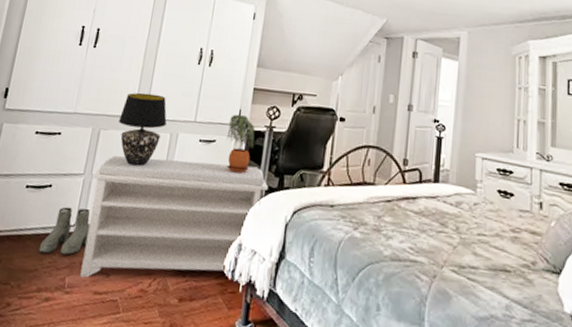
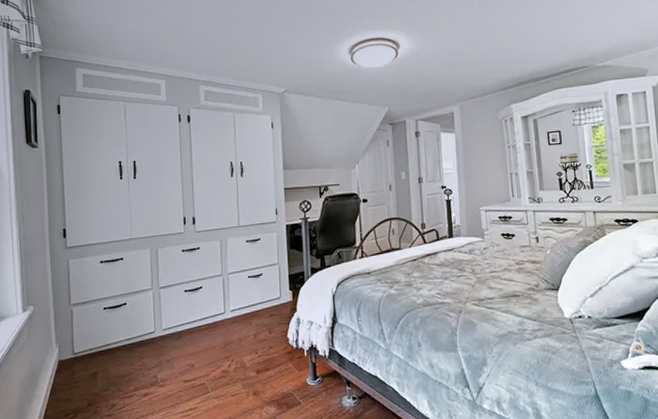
boots: present [38,207,90,255] -> none [128,316,169,360]
bench: present [80,156,268,278] -> none [159,253,313,372]
table lamp: present [119,92,167,167] -> none [172,209,214,273]
potted plant: present [226,114,255,174] -> none [269,212,295,262]

